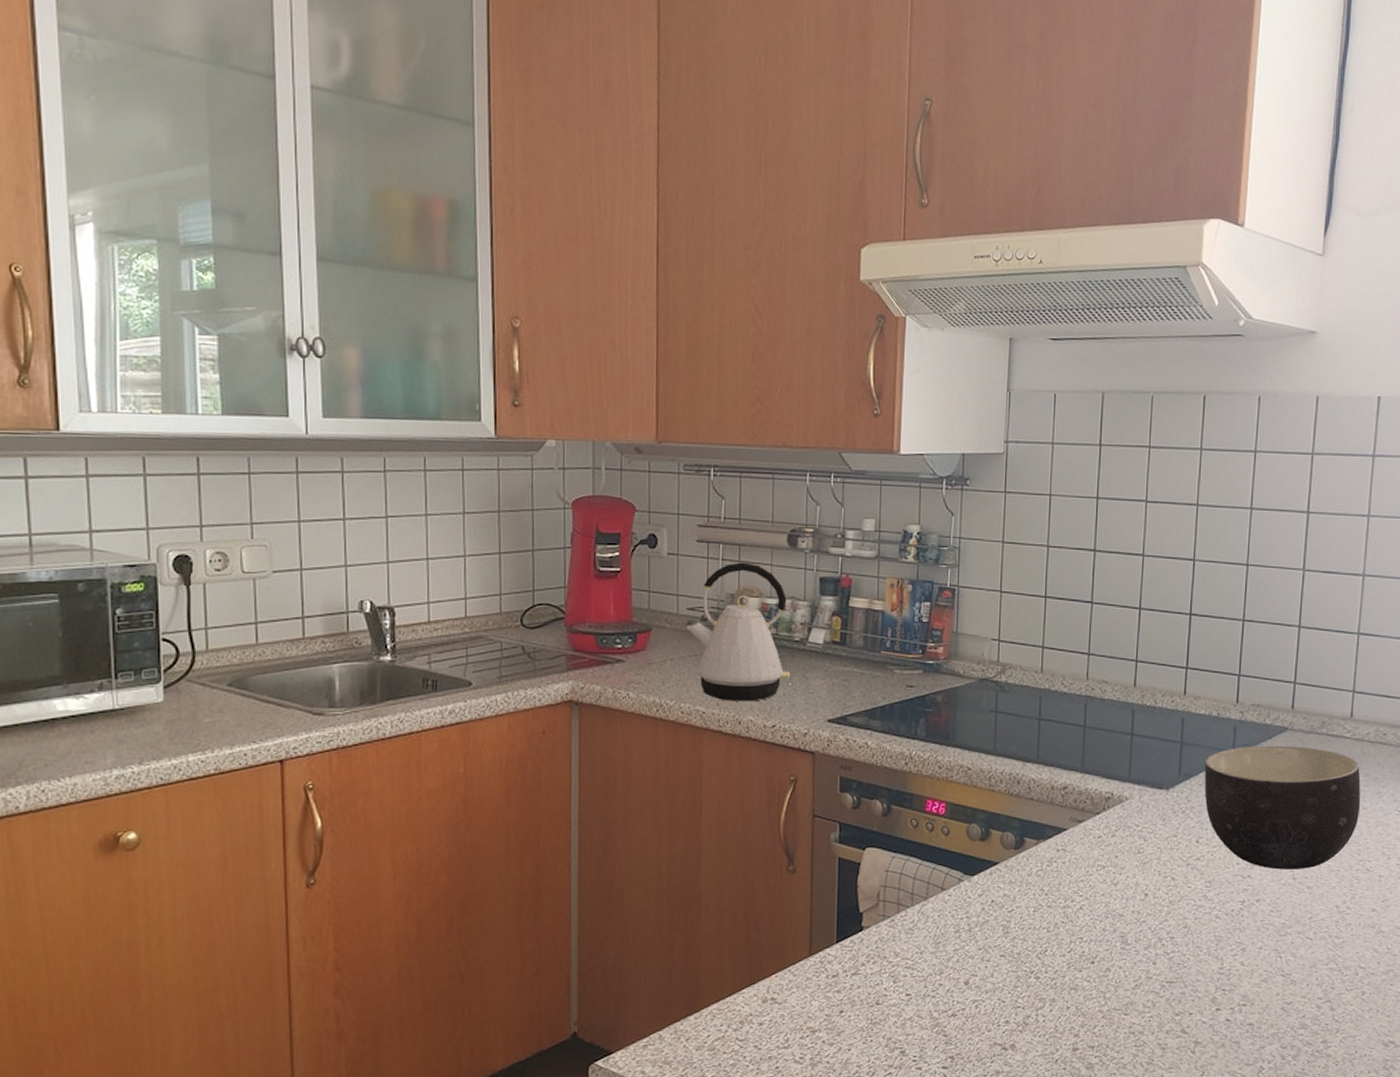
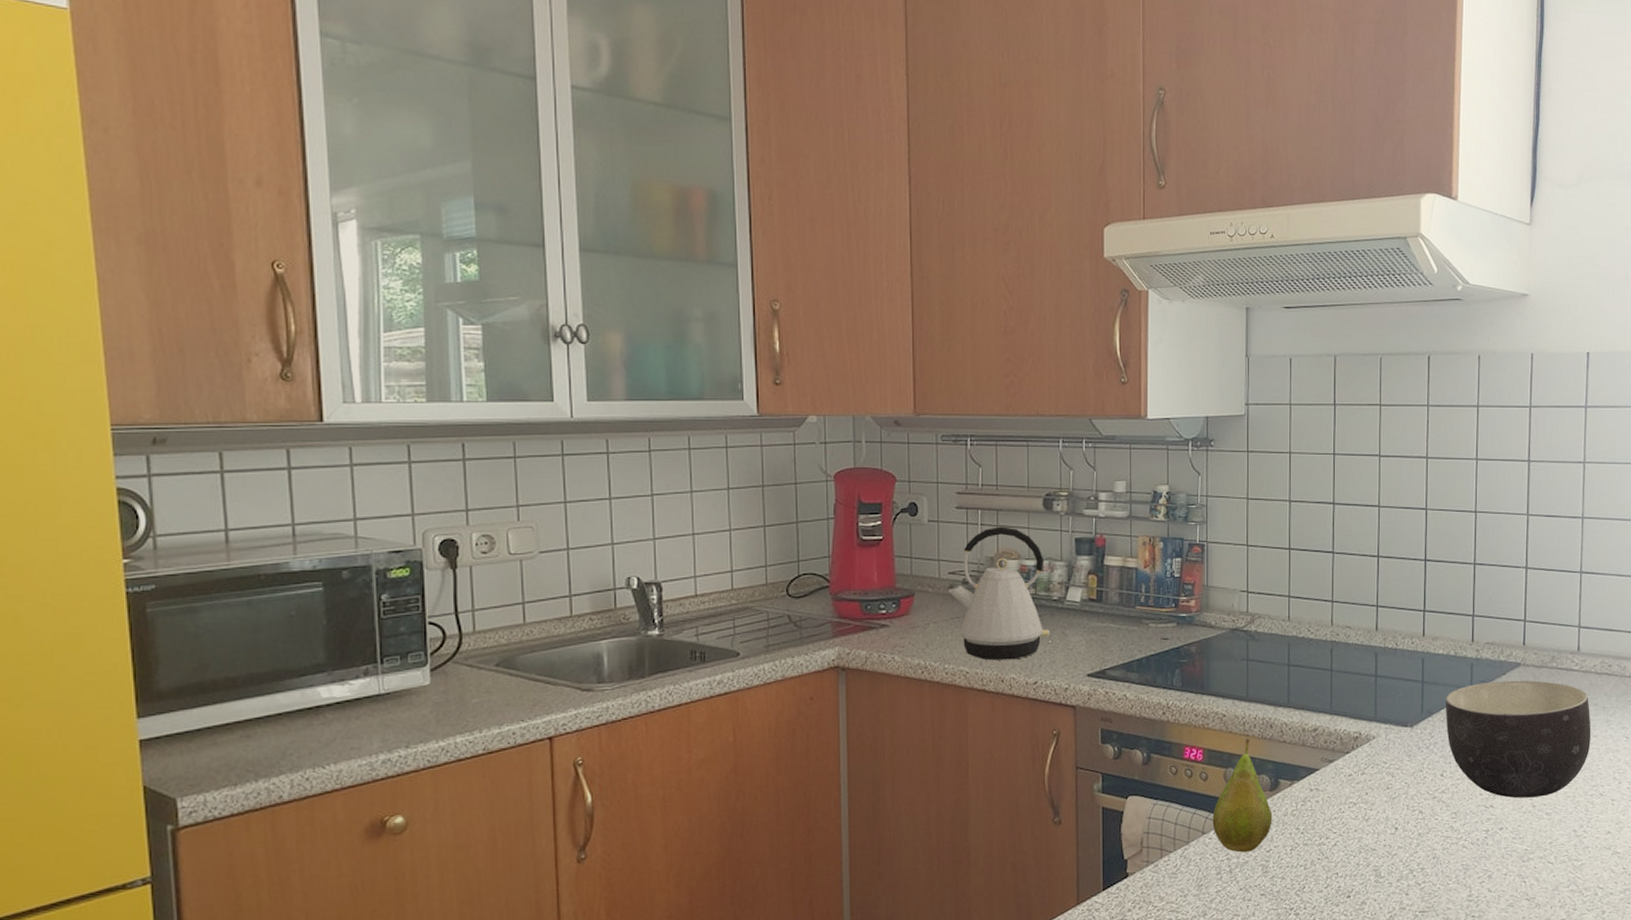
fruit: none [953,793,1016,912] -> present [1212,738,1273,853]

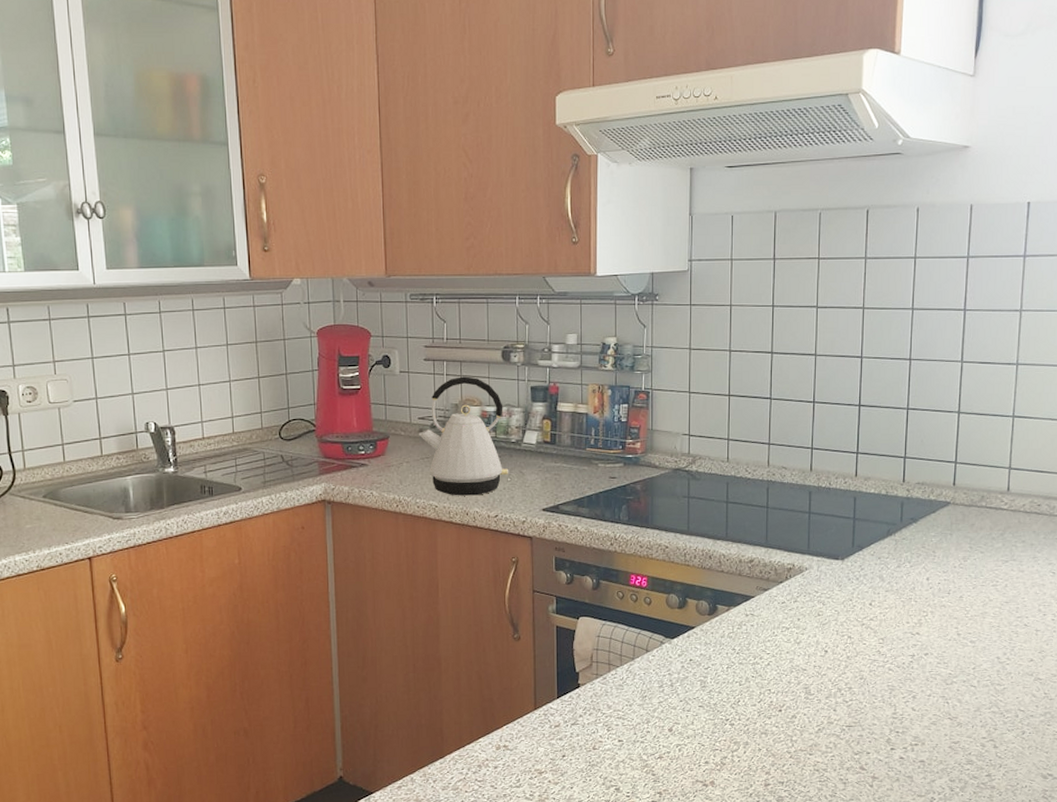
fruit: present [1212,738,1273,853] -> none [655,568,711,669]
bowl: present [1445,680,1591,798] -> none [875,518,1018,627]

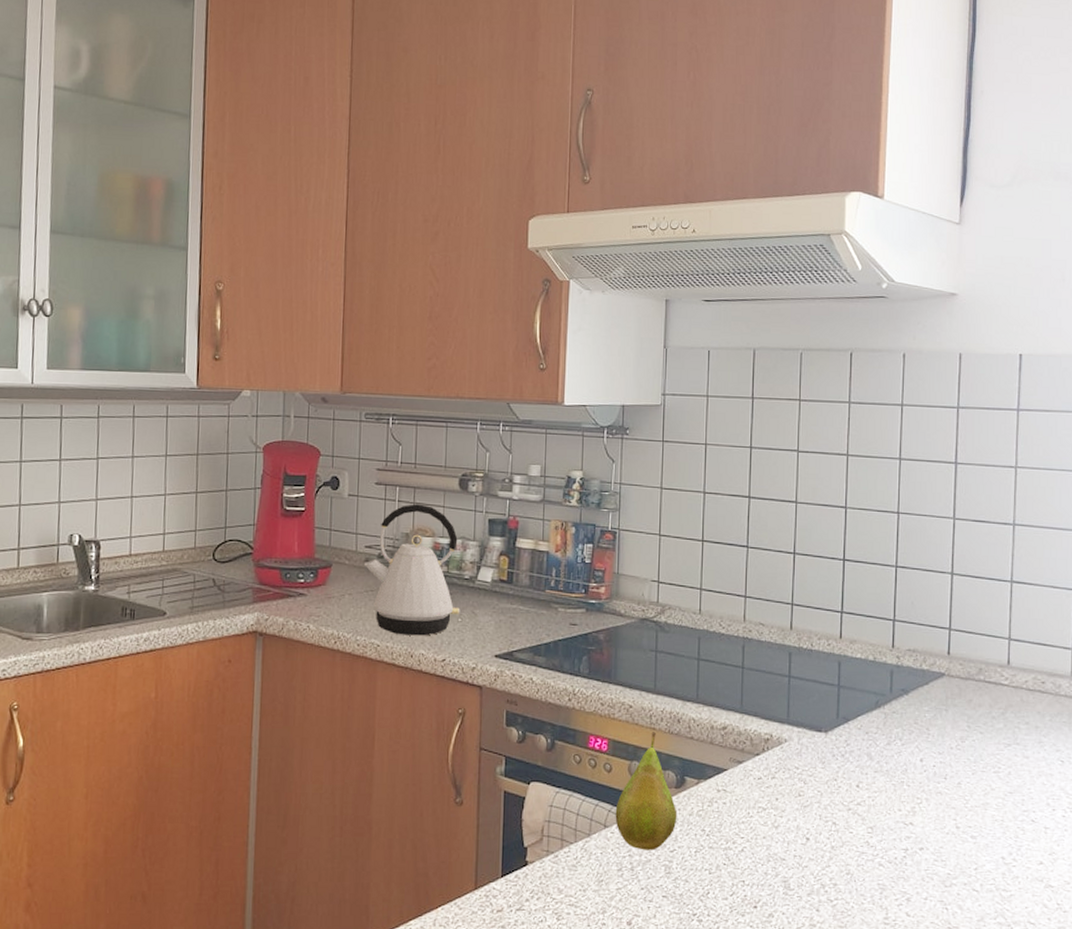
fruit: none [655,568,711,669] -> present [615,732,677,851]

